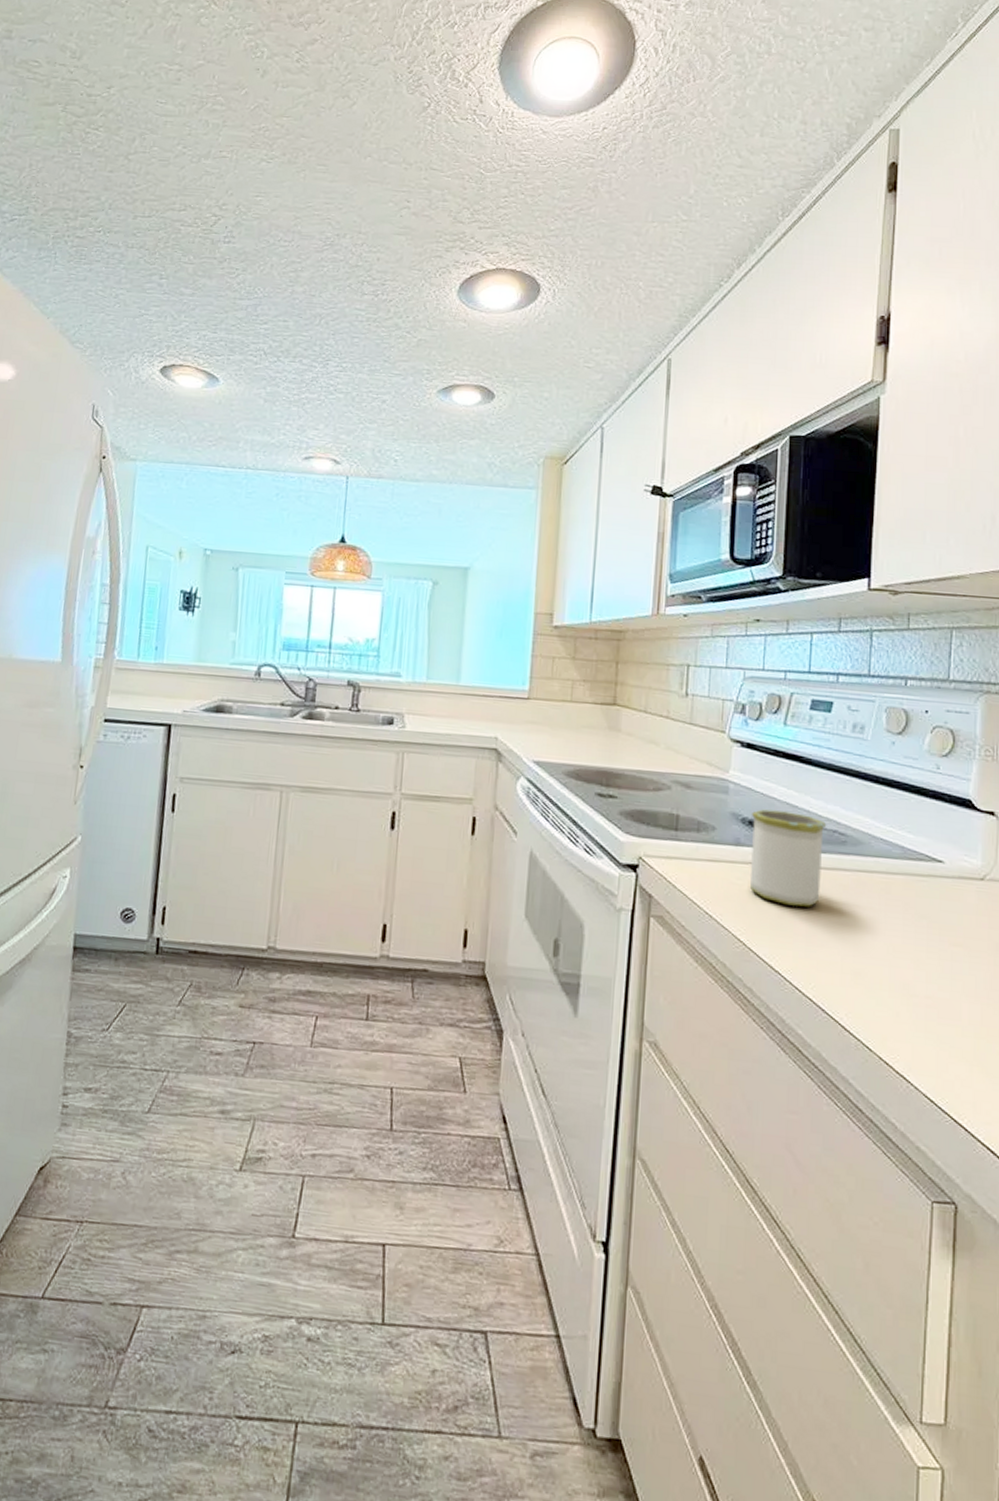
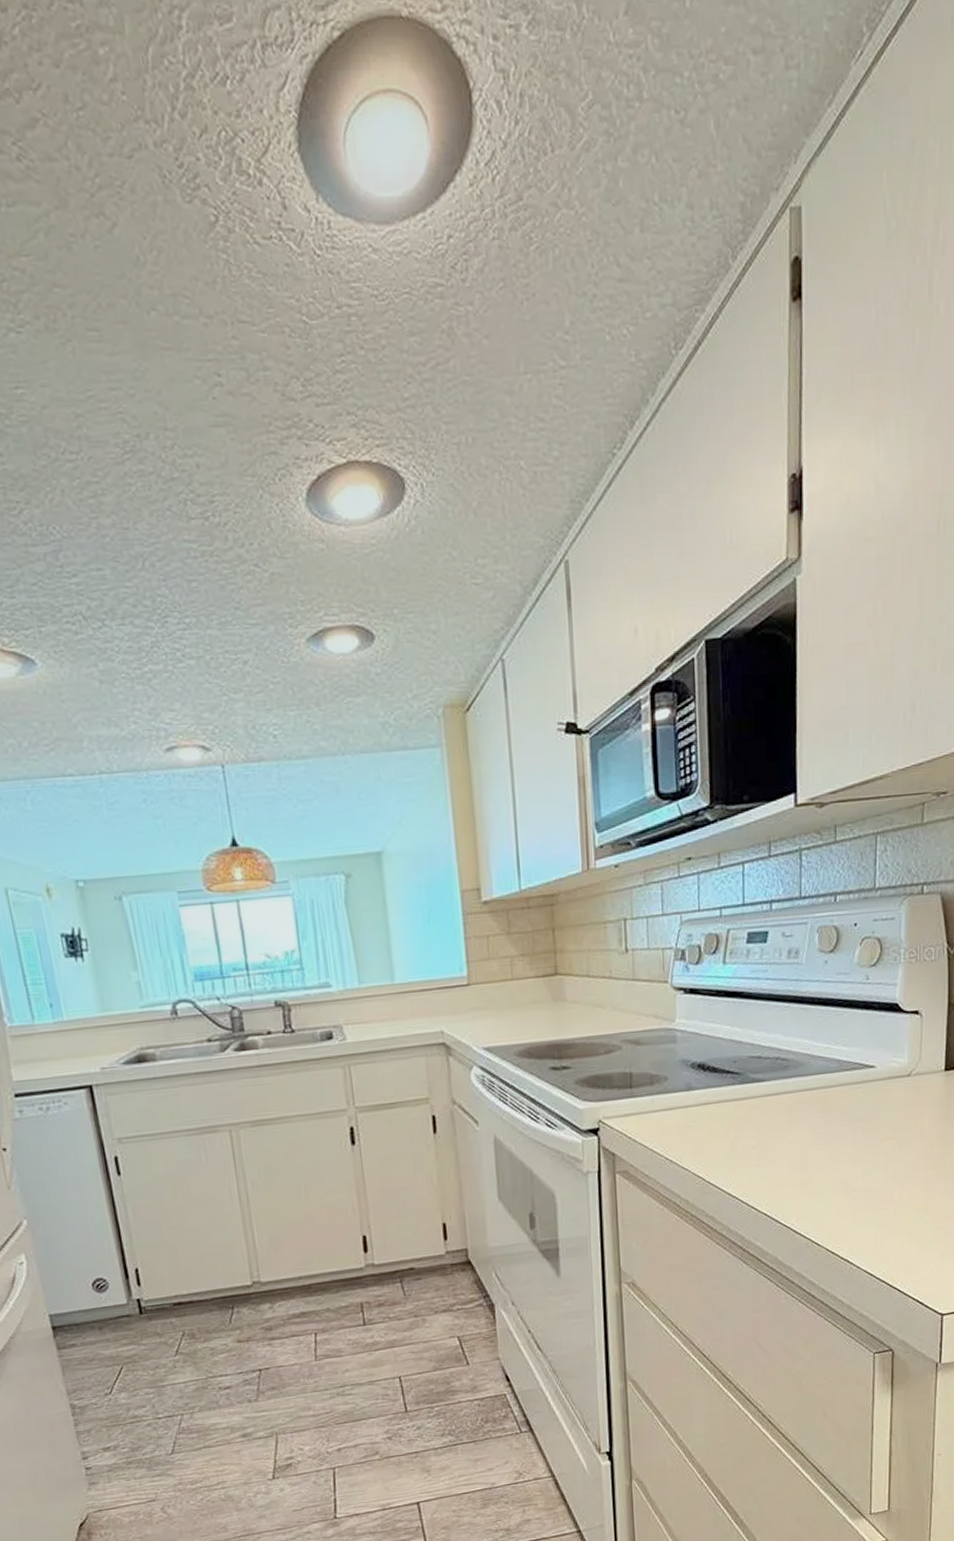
mug: present [750,809,827,907] -> none [700,1048,770,1136]

